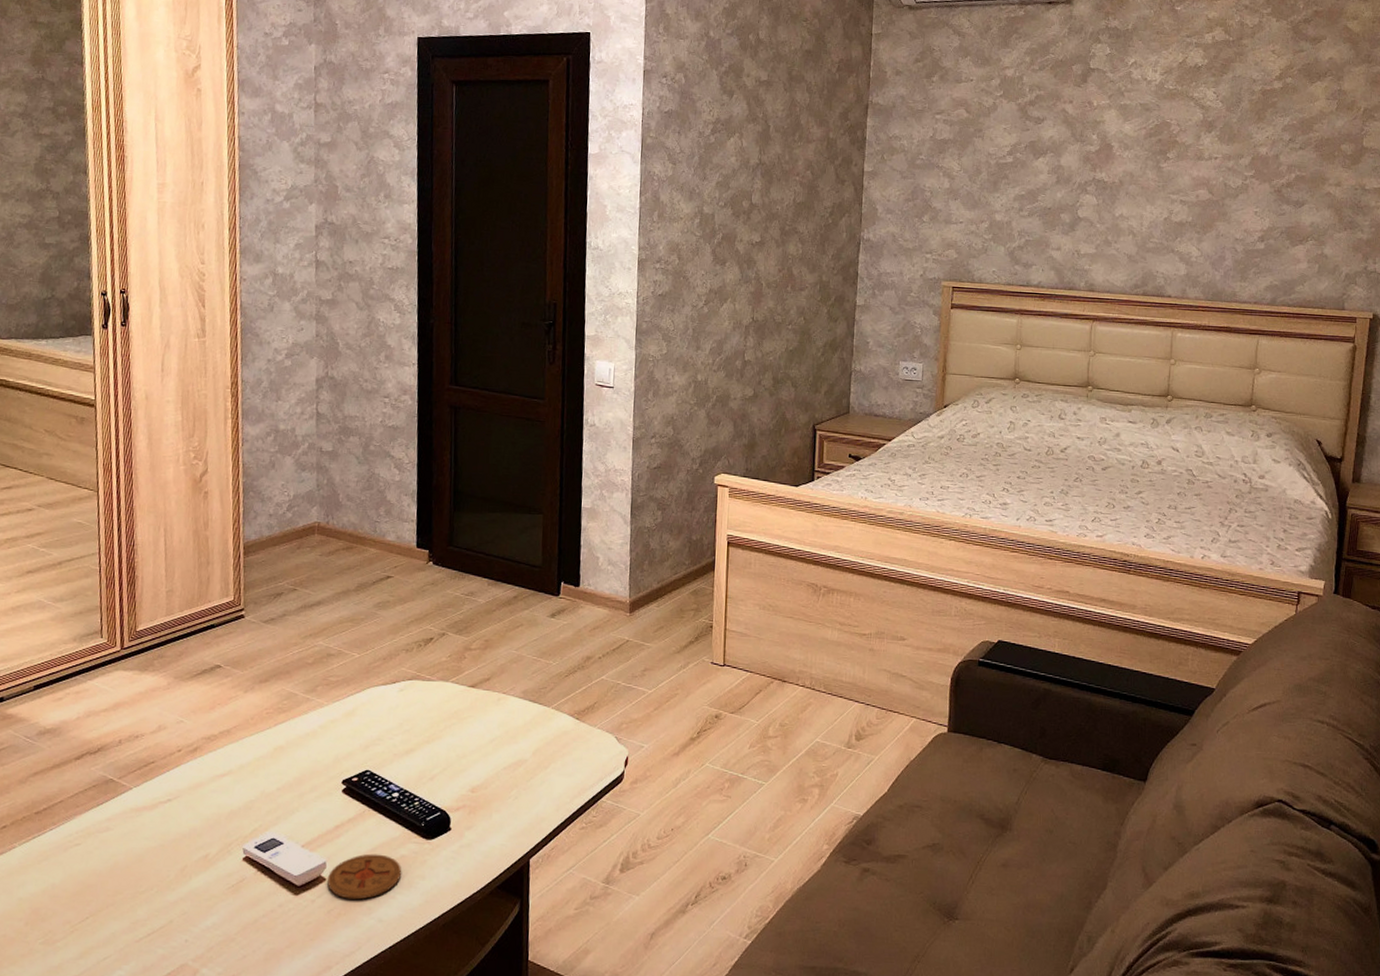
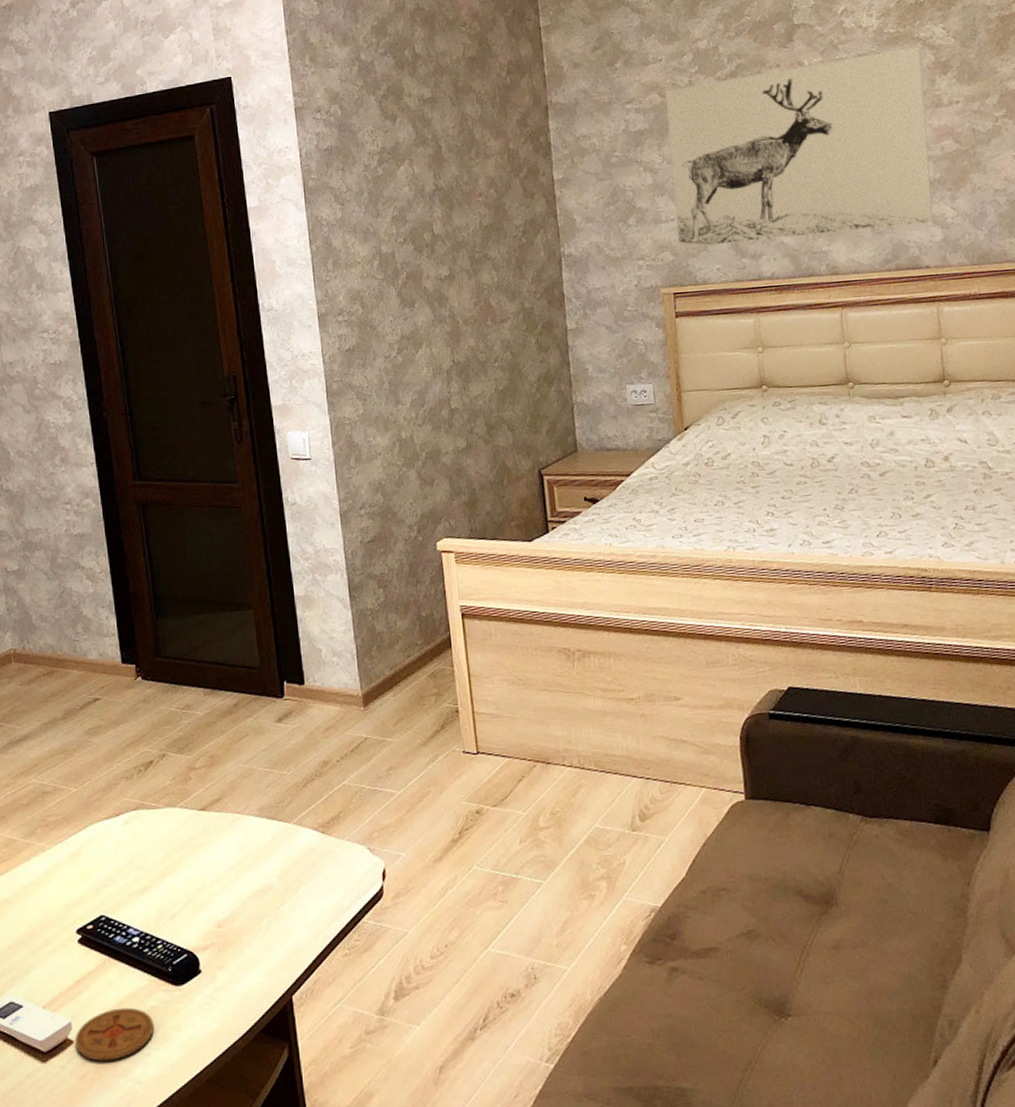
wall art: none [962,104,1193,259] -> present [665,46,934,248]

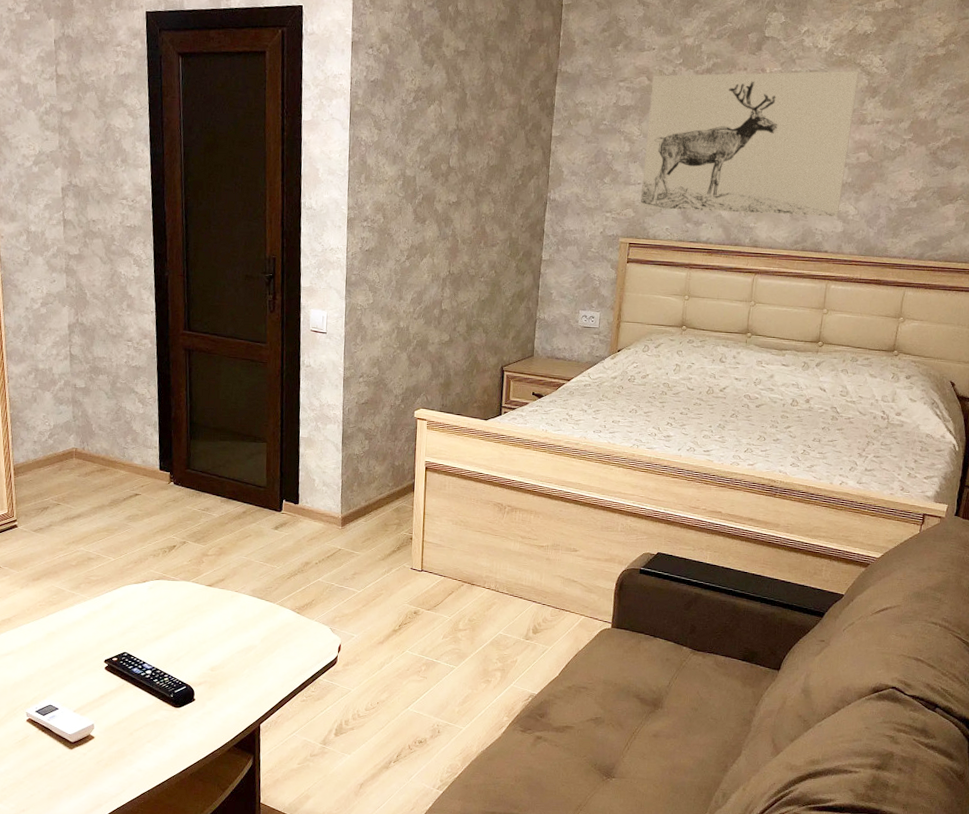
coaster: present [75,1007,155,1062] -> none [96,718,156,754]

